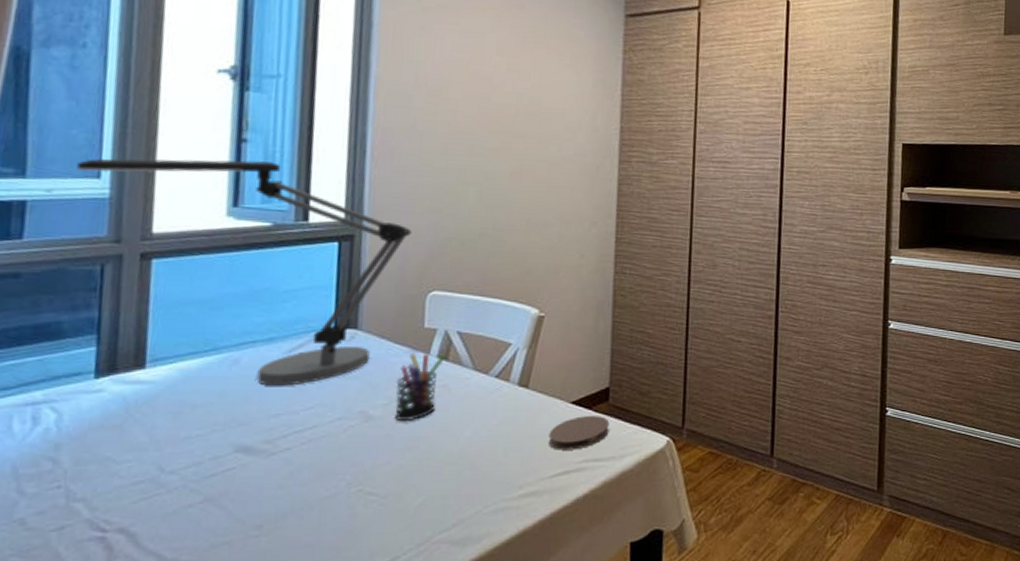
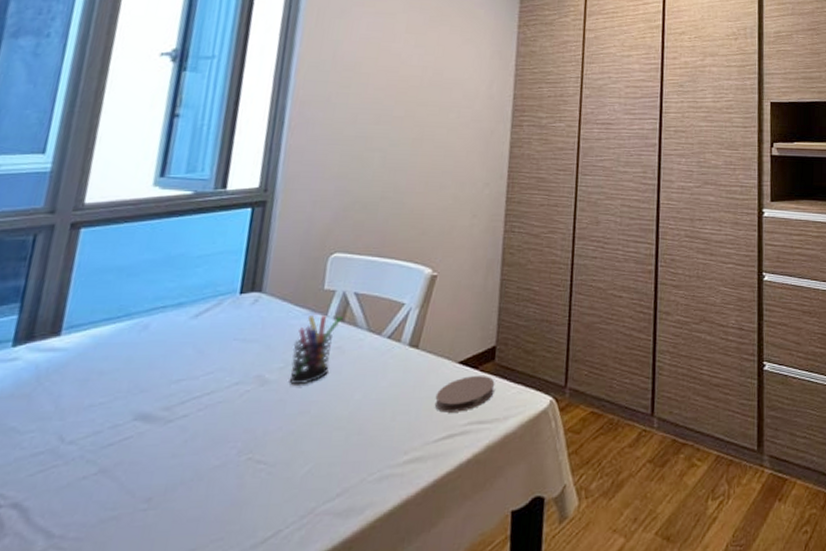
desk lamp: present [76,158,412,386] -> none [25,134,320,351]

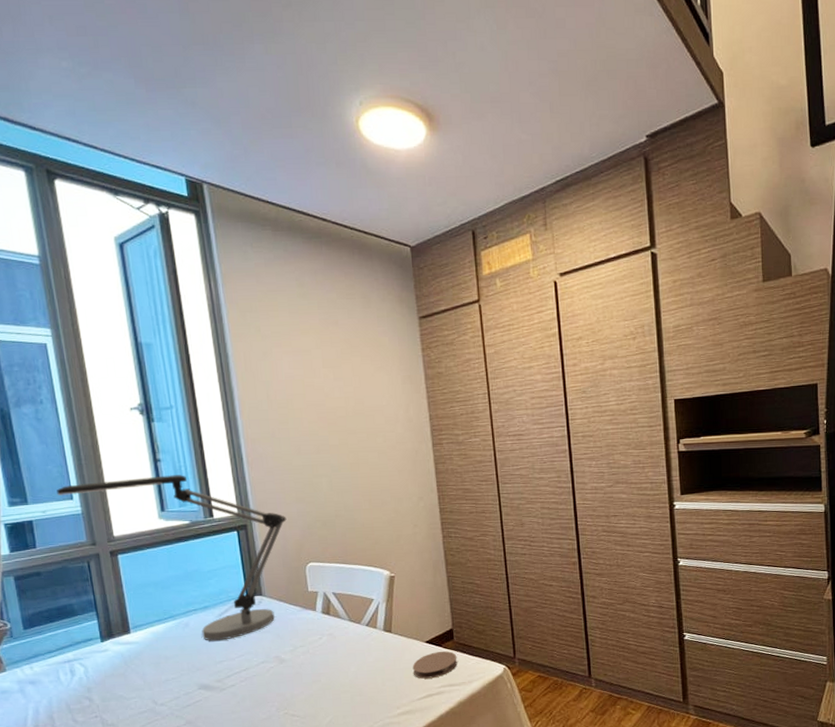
desk lamp: none [25,134,320,351] -> present [57,475,287,641]
pen holder: present [289,314,343,385] -> none [296,610,328,662]

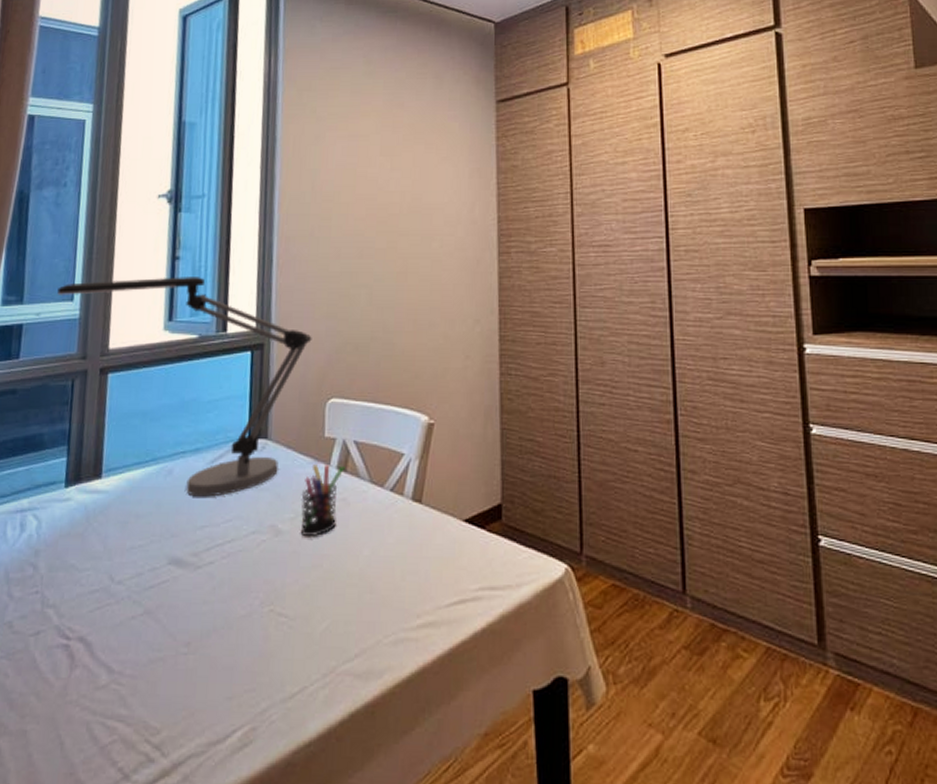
pen holder: none [296,610,328,662] -> present [300,463,345,538]
coaster: present [412,651,458,679] -> none [443,536,504,576]

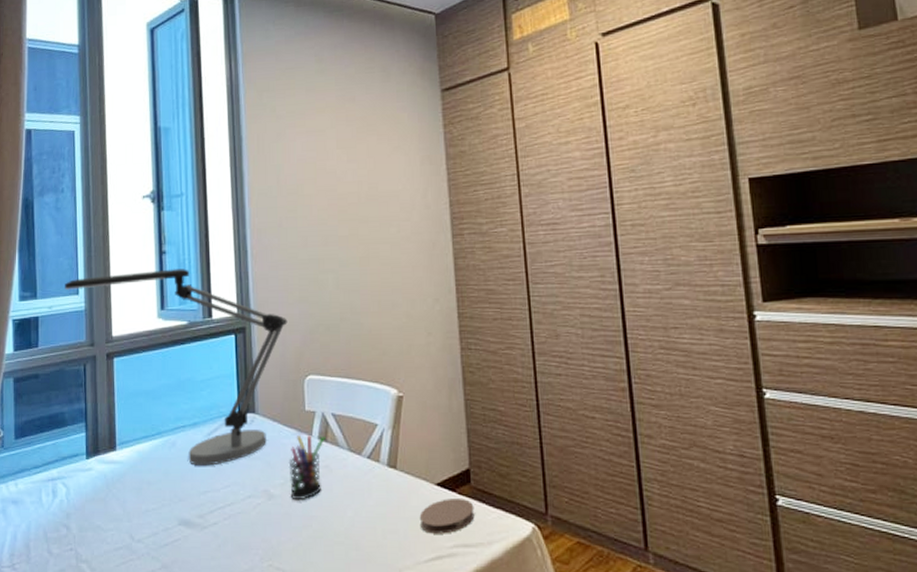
coaster: none [443,536,504,576] -> present [419,499,475,534]

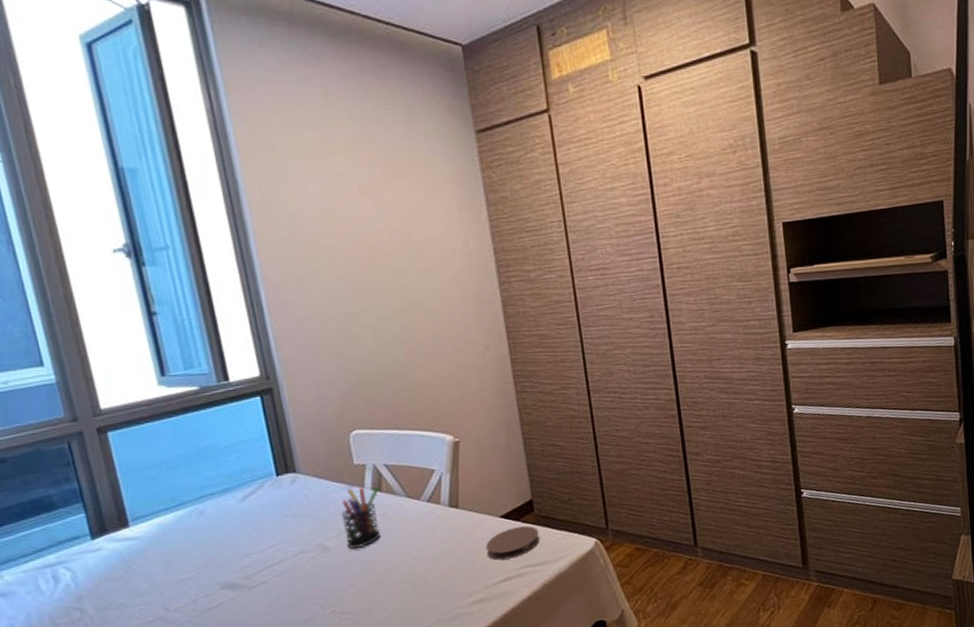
desk lamp: present [65,269,288,466] -> none [21,330,323,531]

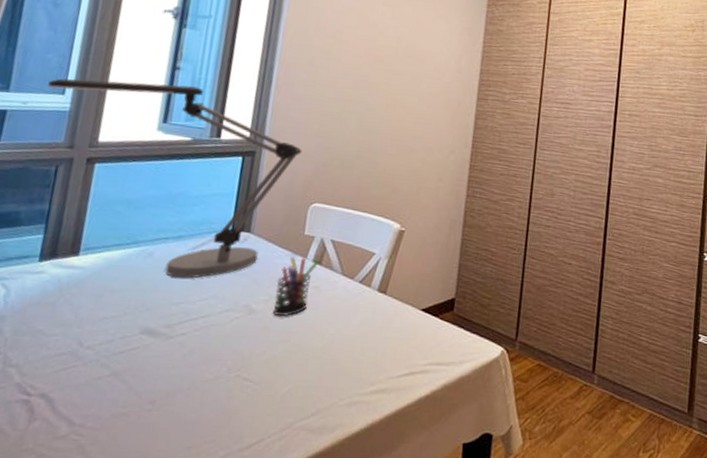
desk lamp: none [21,330,323,531] -> present [47,78,302,278]
coaster: present [485,526,540,560] -> none [399,323,453,353]

